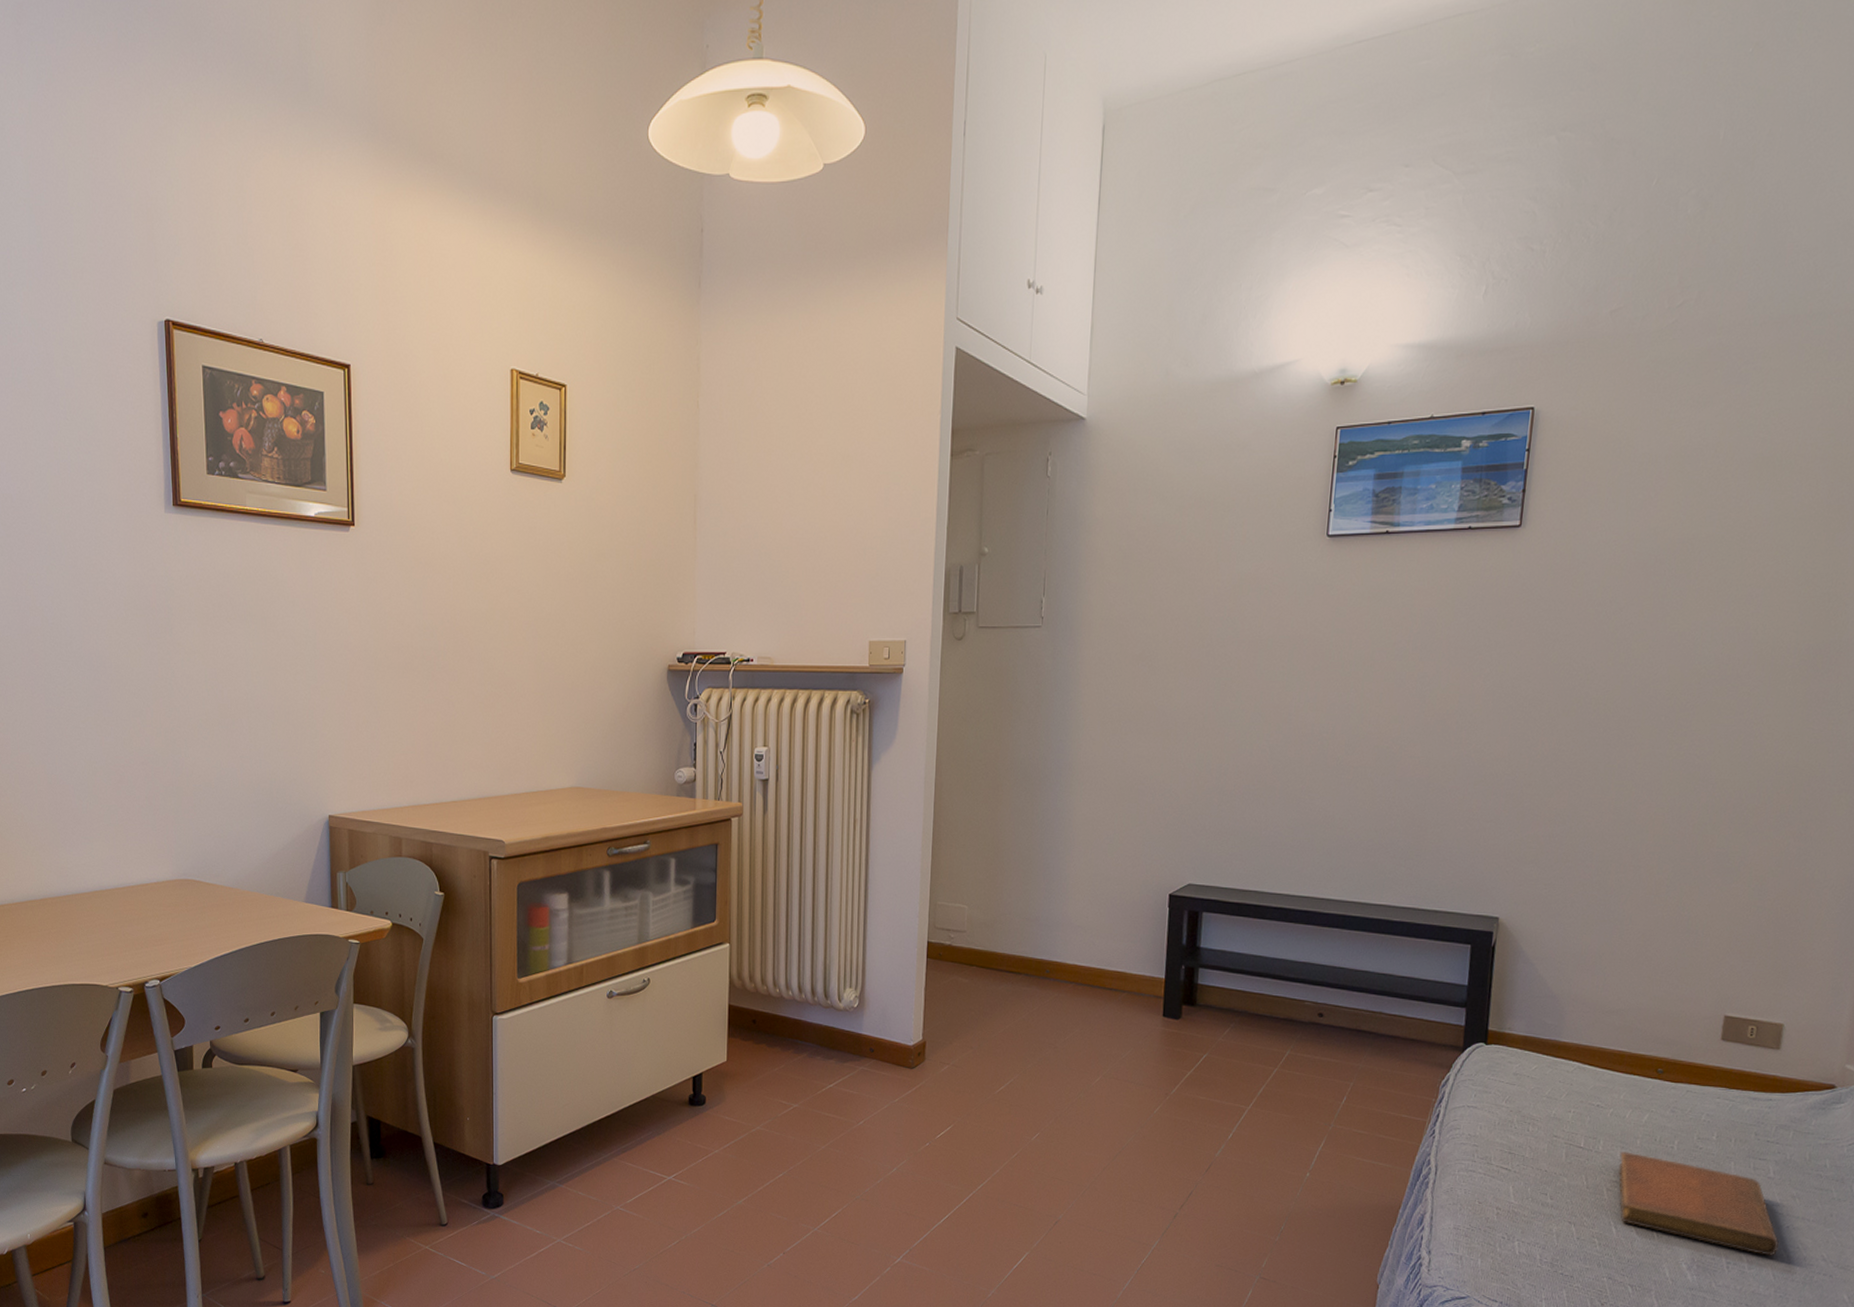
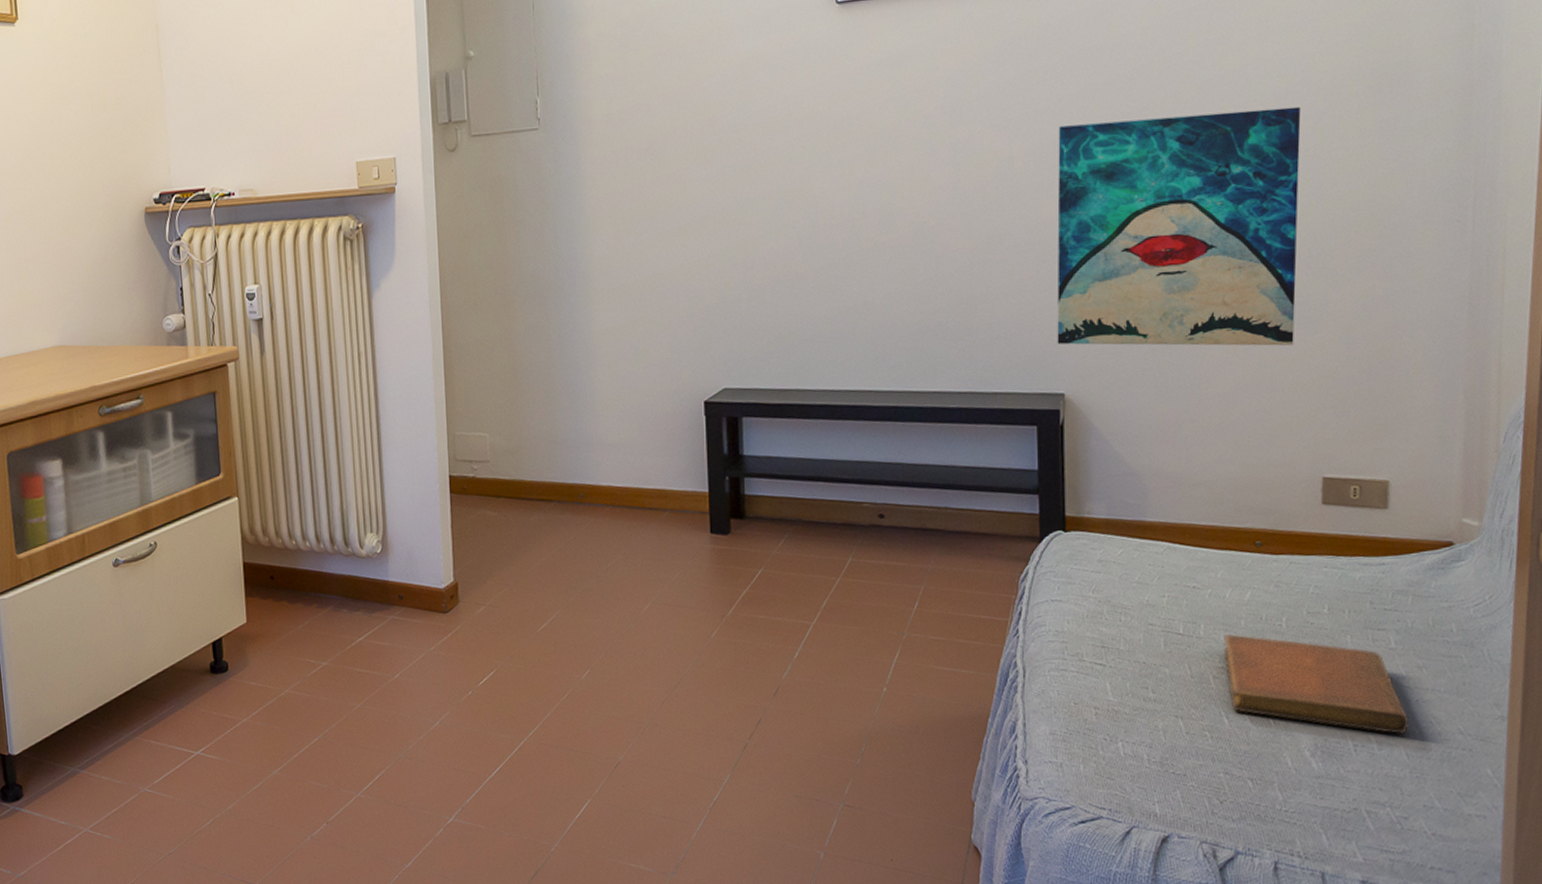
wall art: none [1497,670,1740,893] -> present [1057,106,1301,346]

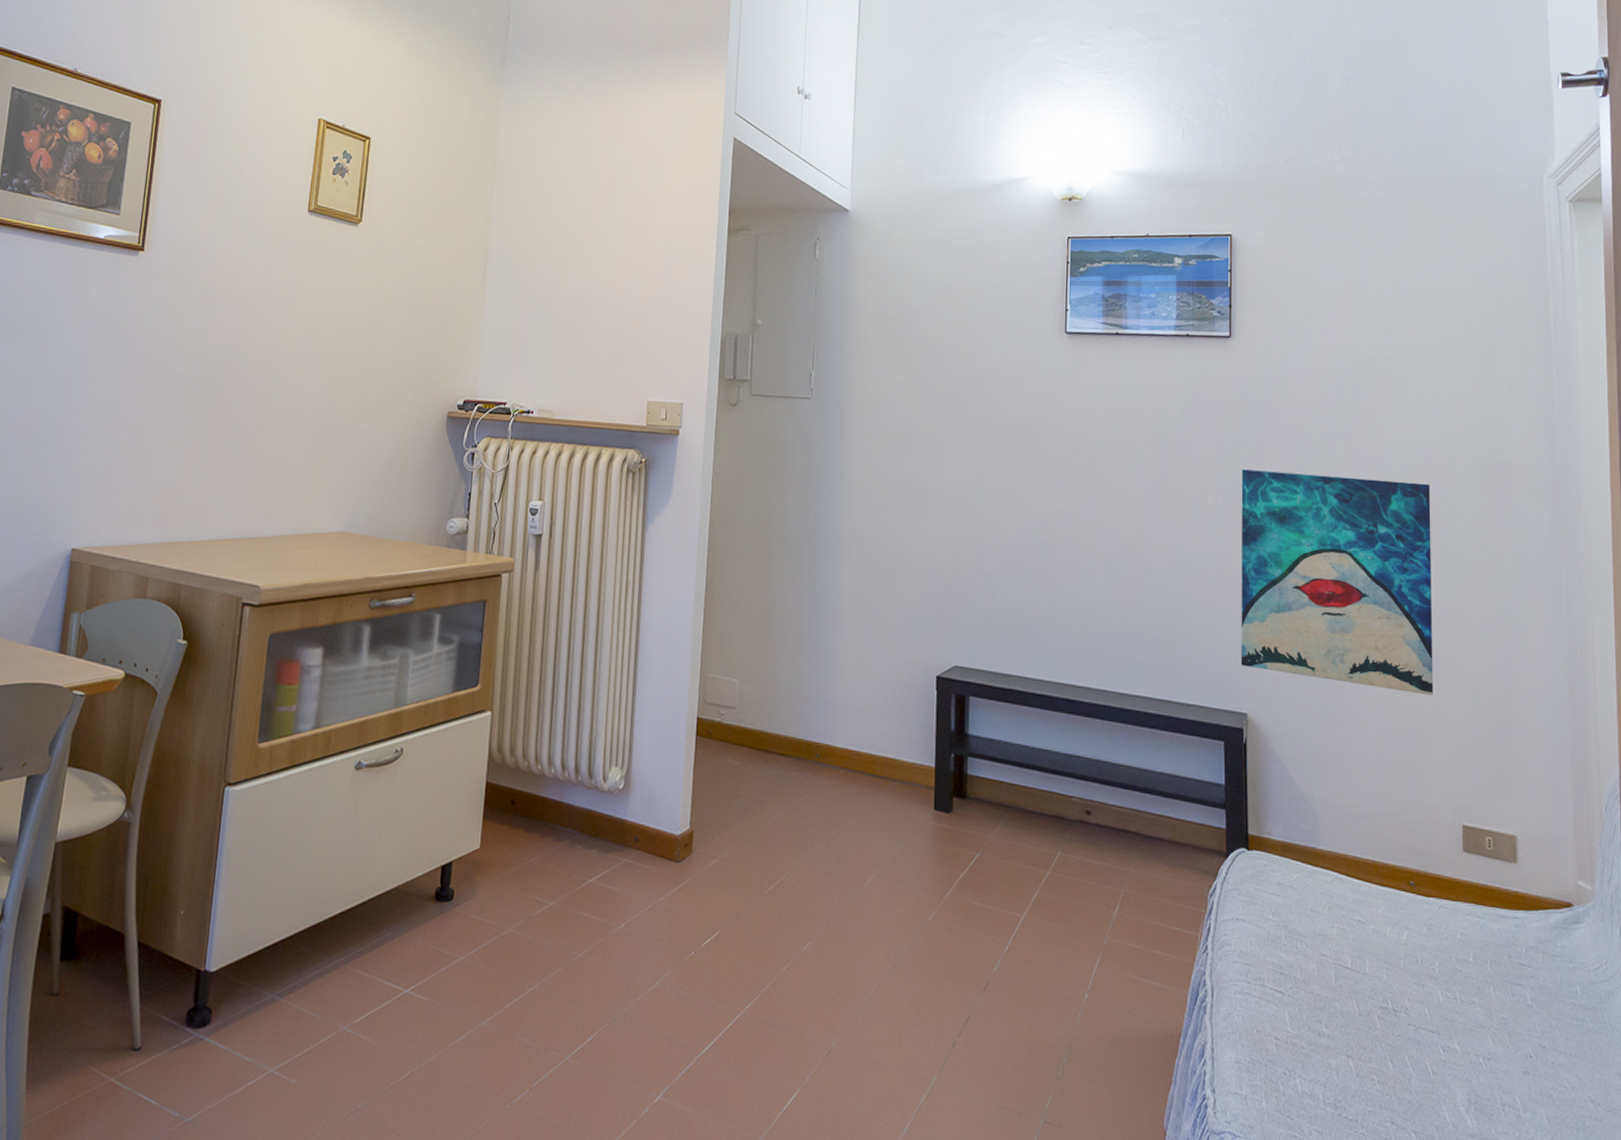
notebook: present [1222,634,1409,734] -> none [1385,974,1547,1097]

